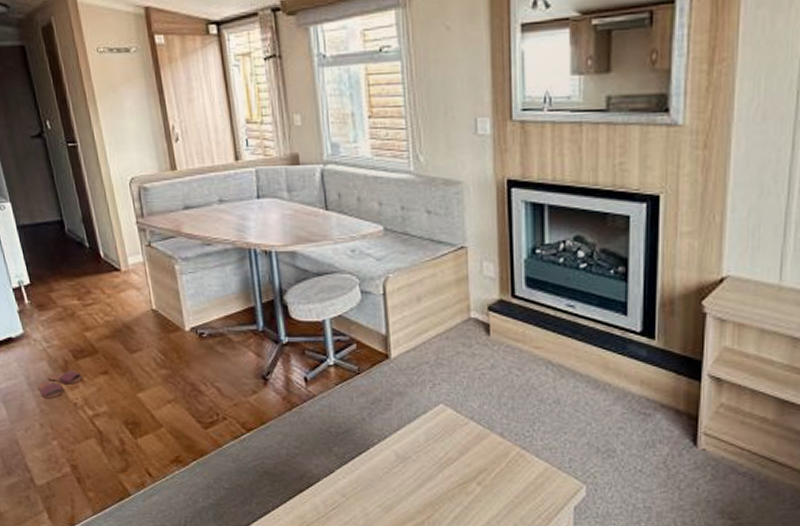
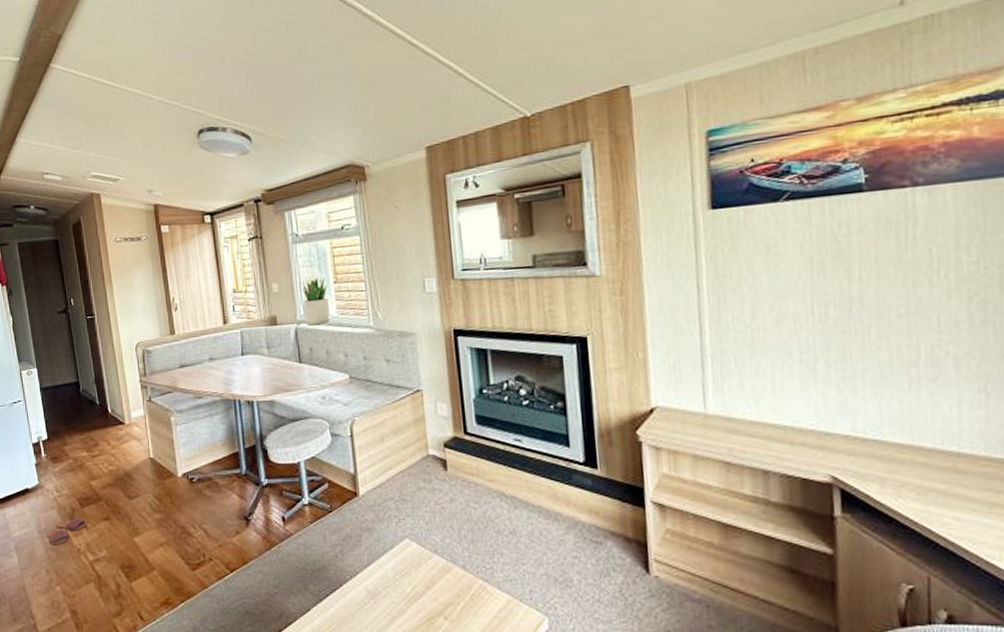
planter: none [330,108,363,167] -> present [302,276,330,326]

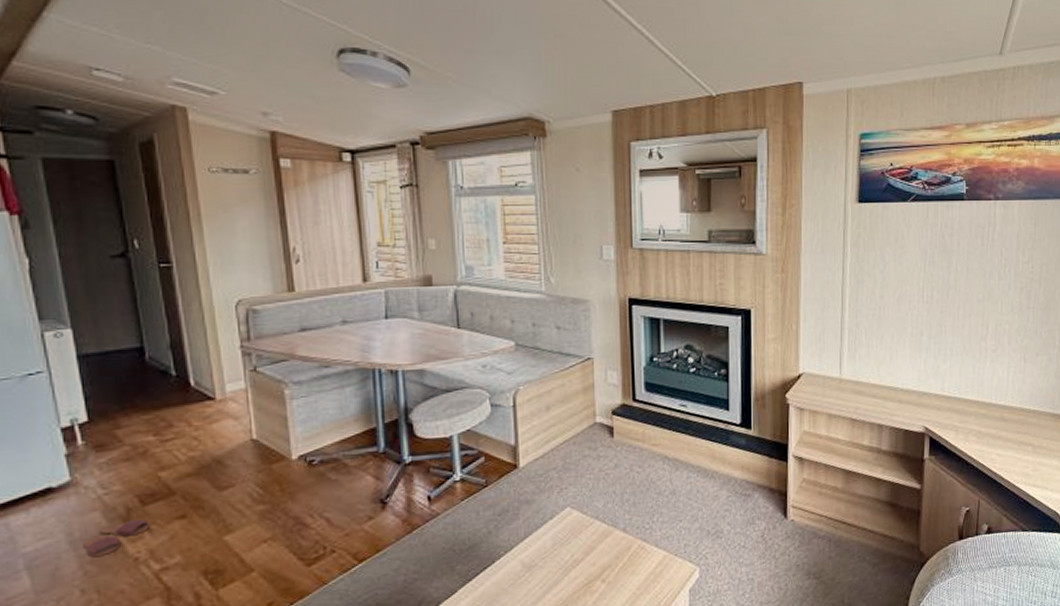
planter: present [302,276,330,326] -> none [465,234,496,288]

